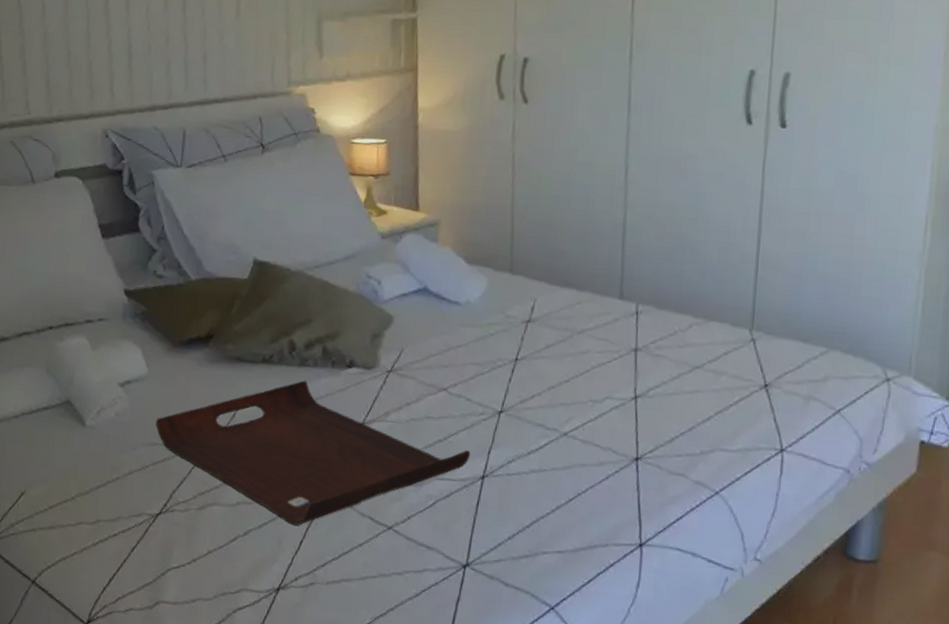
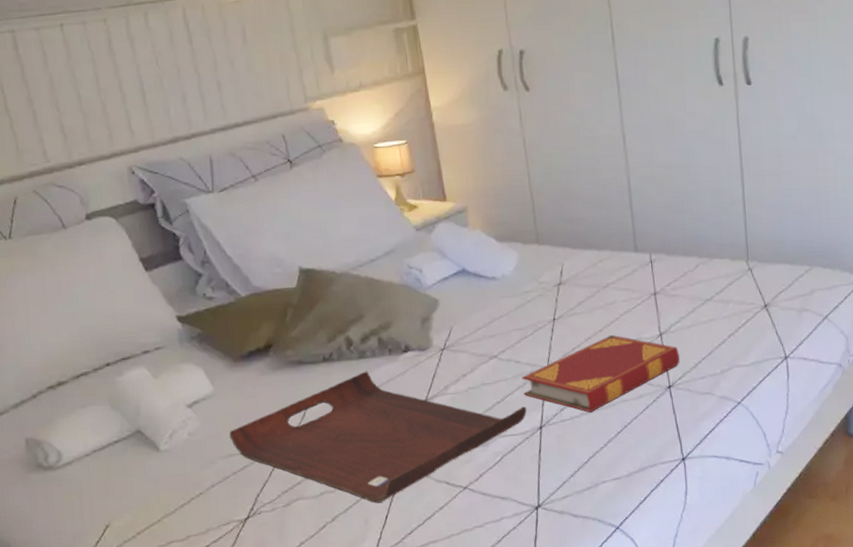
hardback book: none [470,387,654,471] -> present [521,334,680,412]

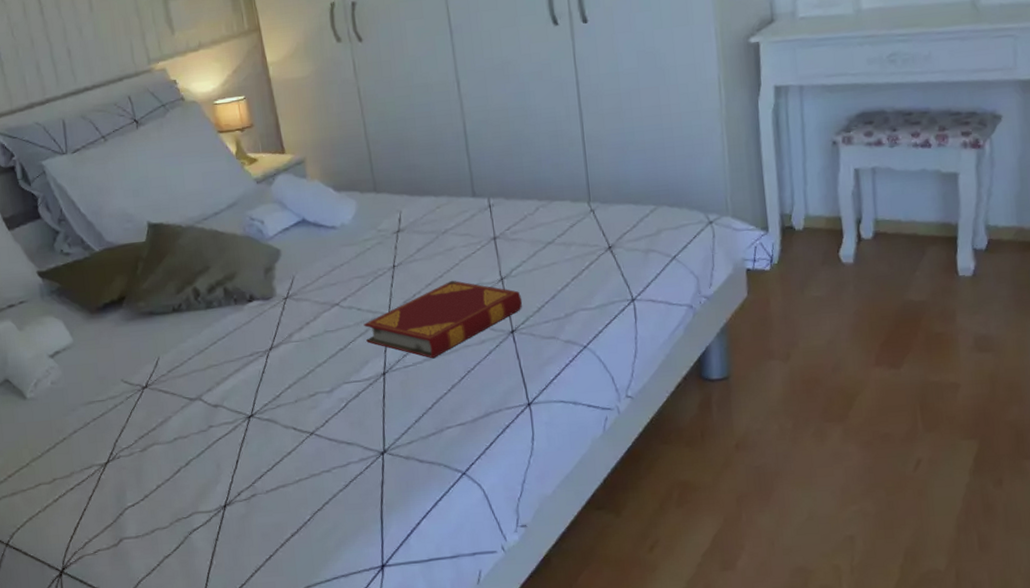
serving tray: present [229,371,527,503] -> none [88,320,370,448]

